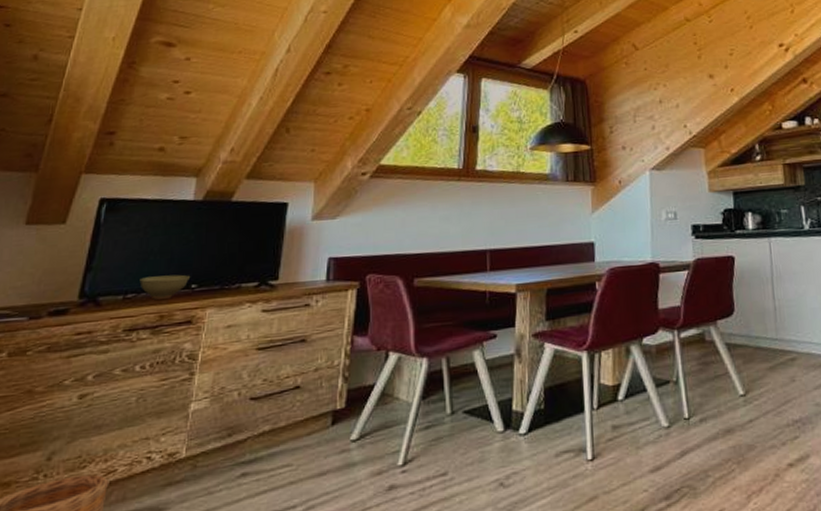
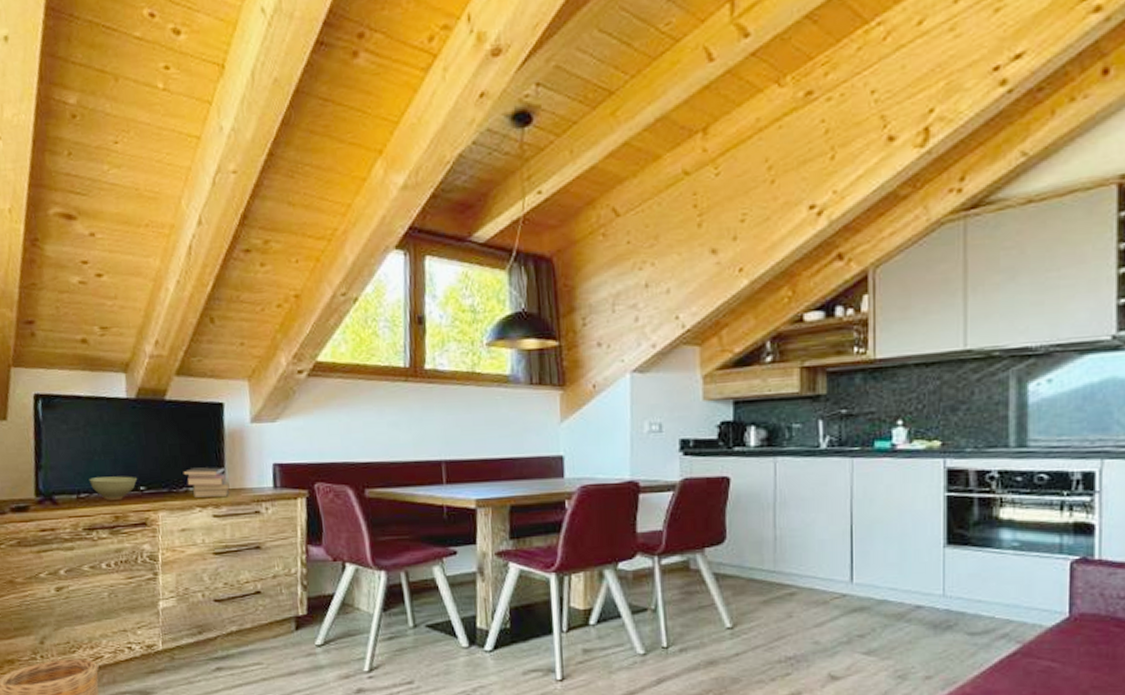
books: none [238,262,283,294] -> present [183,466,230,499]

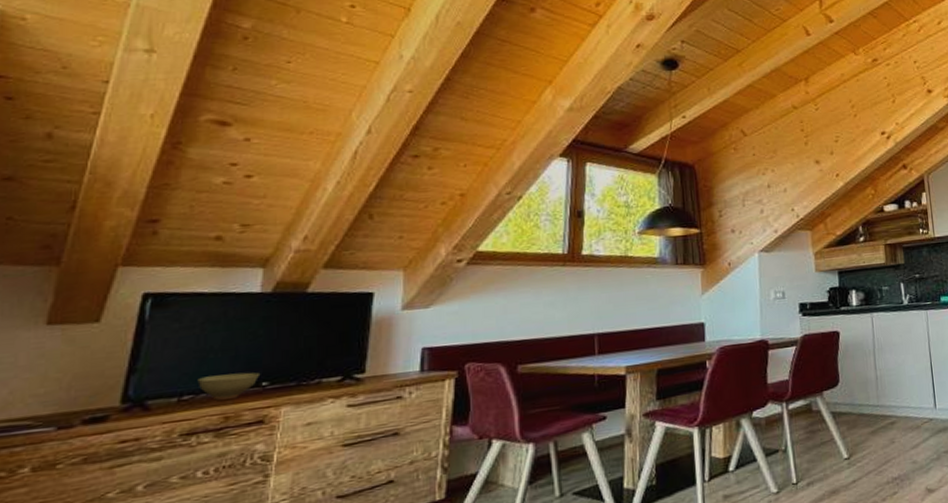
books: present [183,466,230,499] -> none [317,355,370,389]

